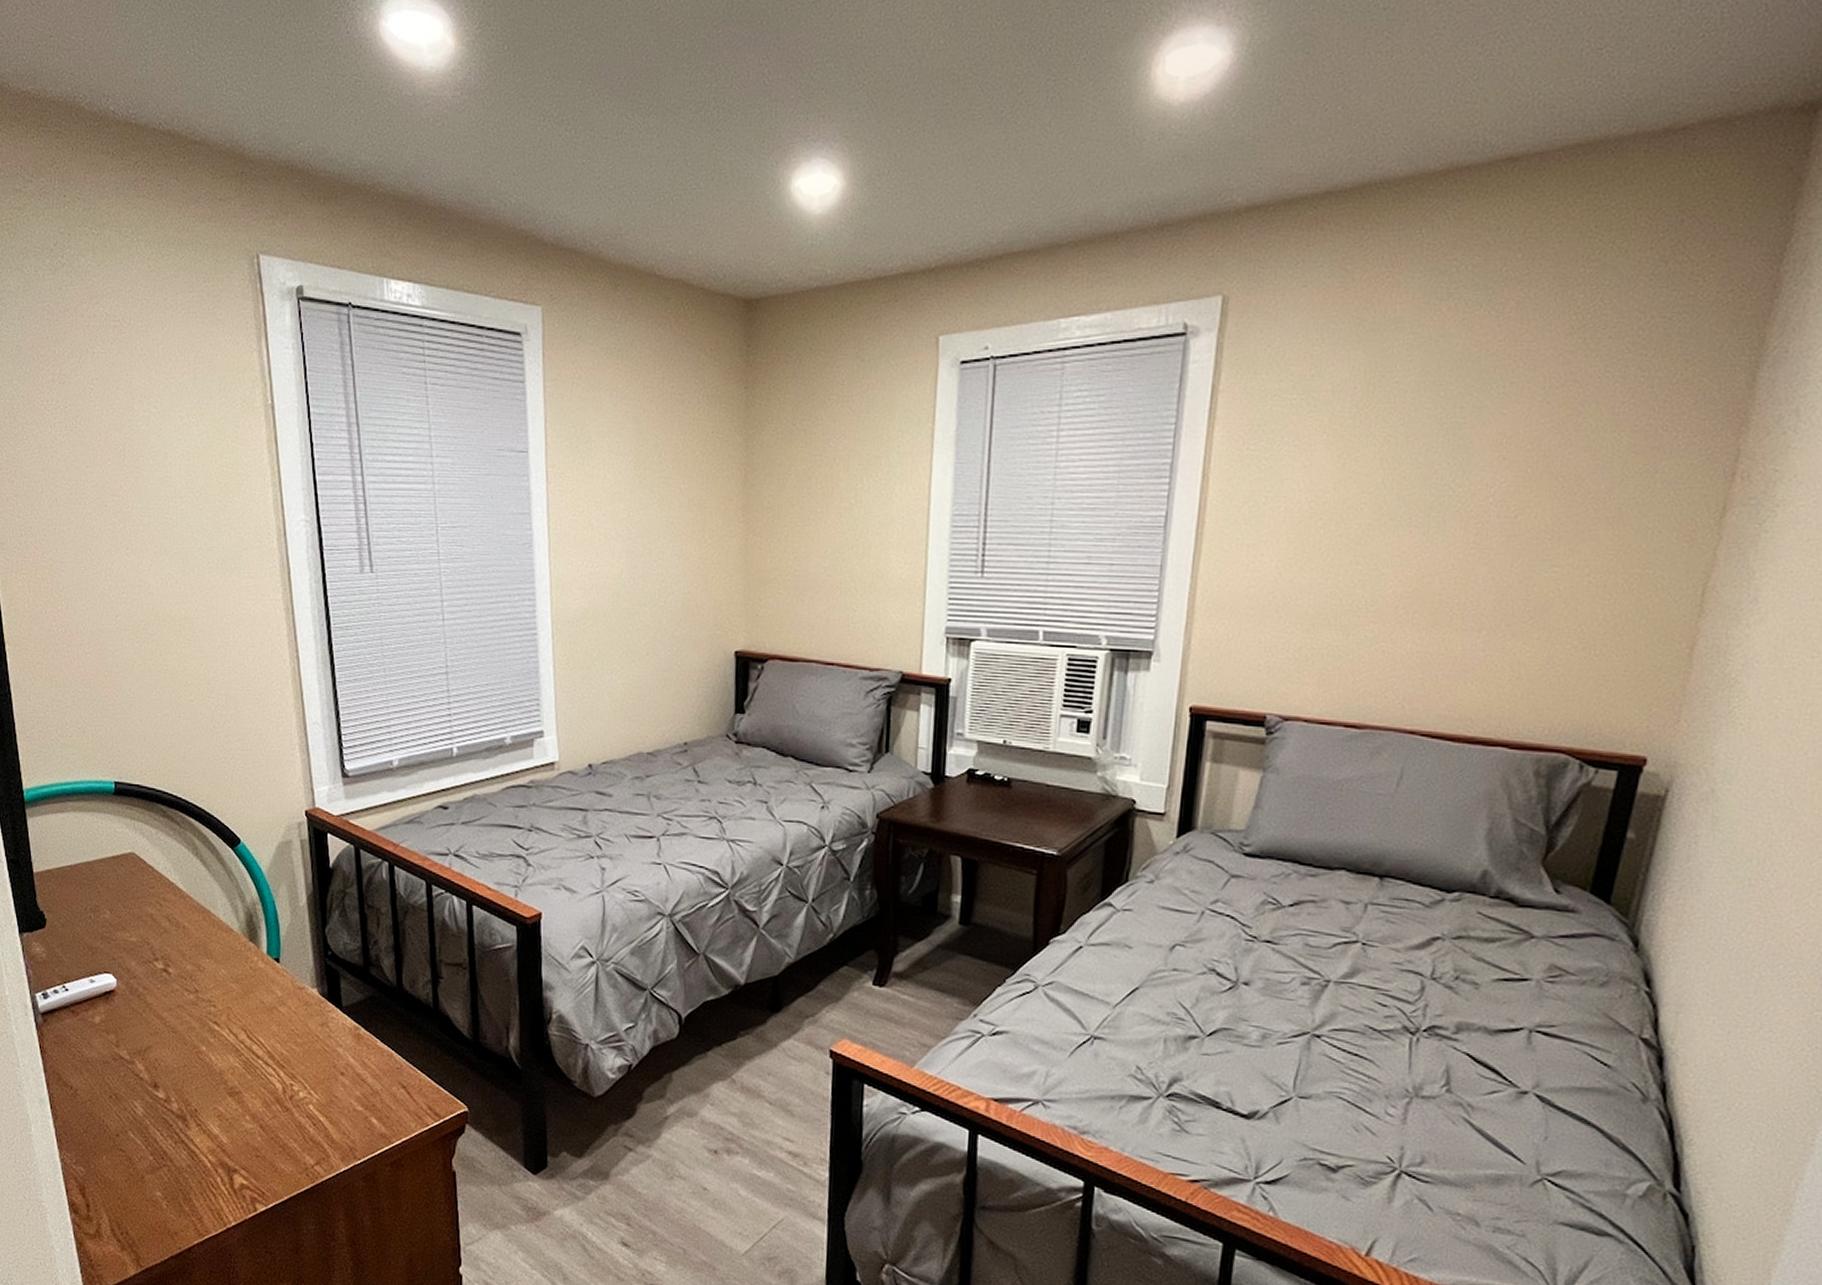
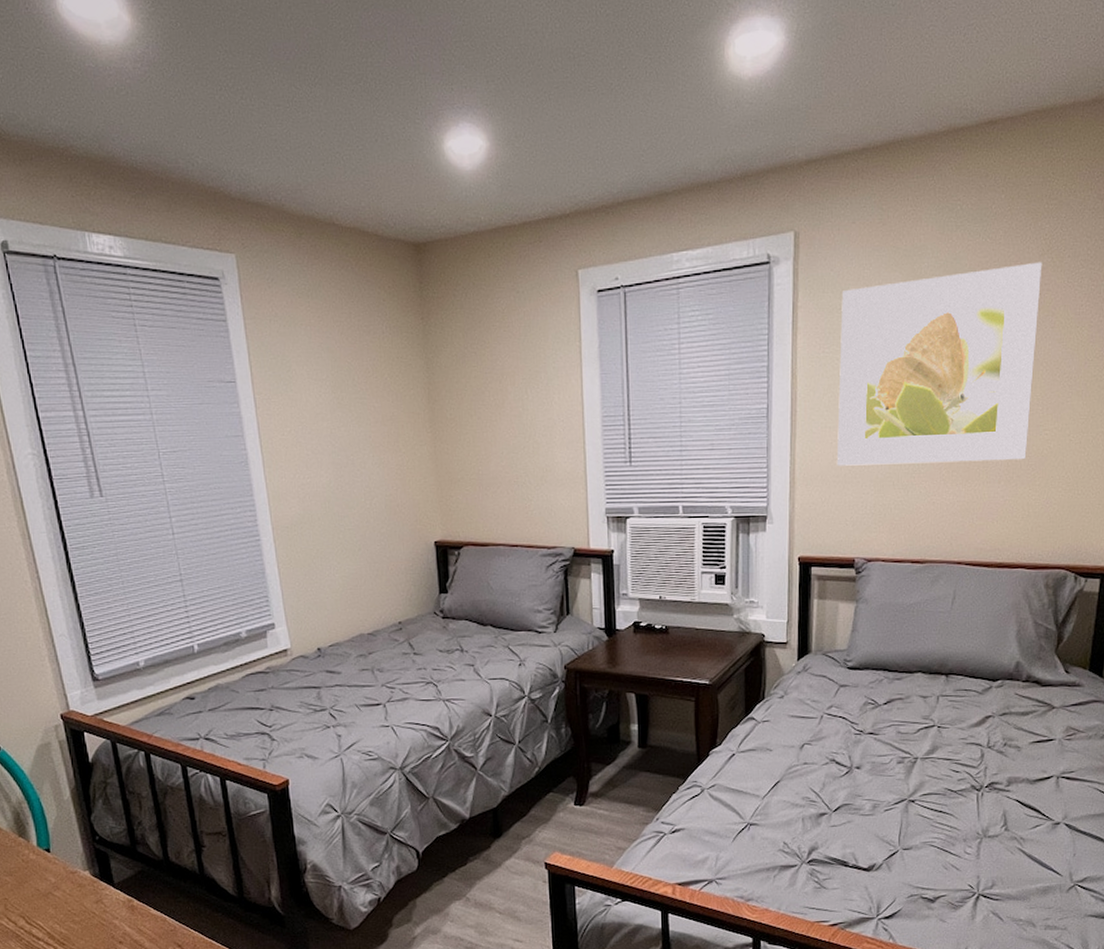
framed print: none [1252,343,1570,604] -> present [836,262,1042,466]

